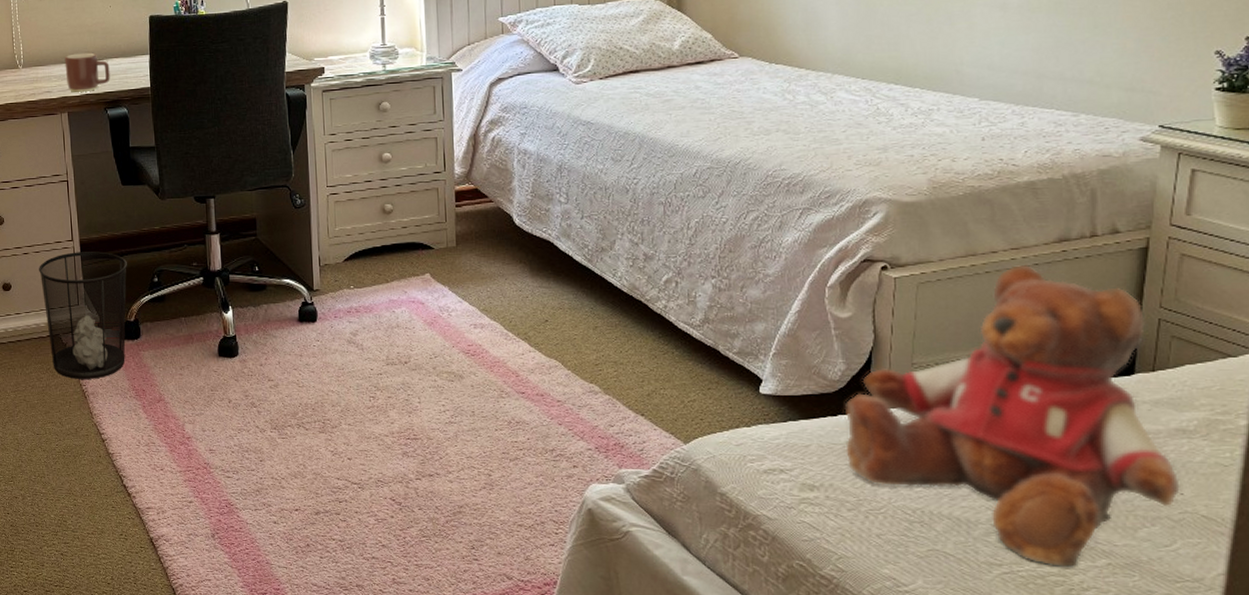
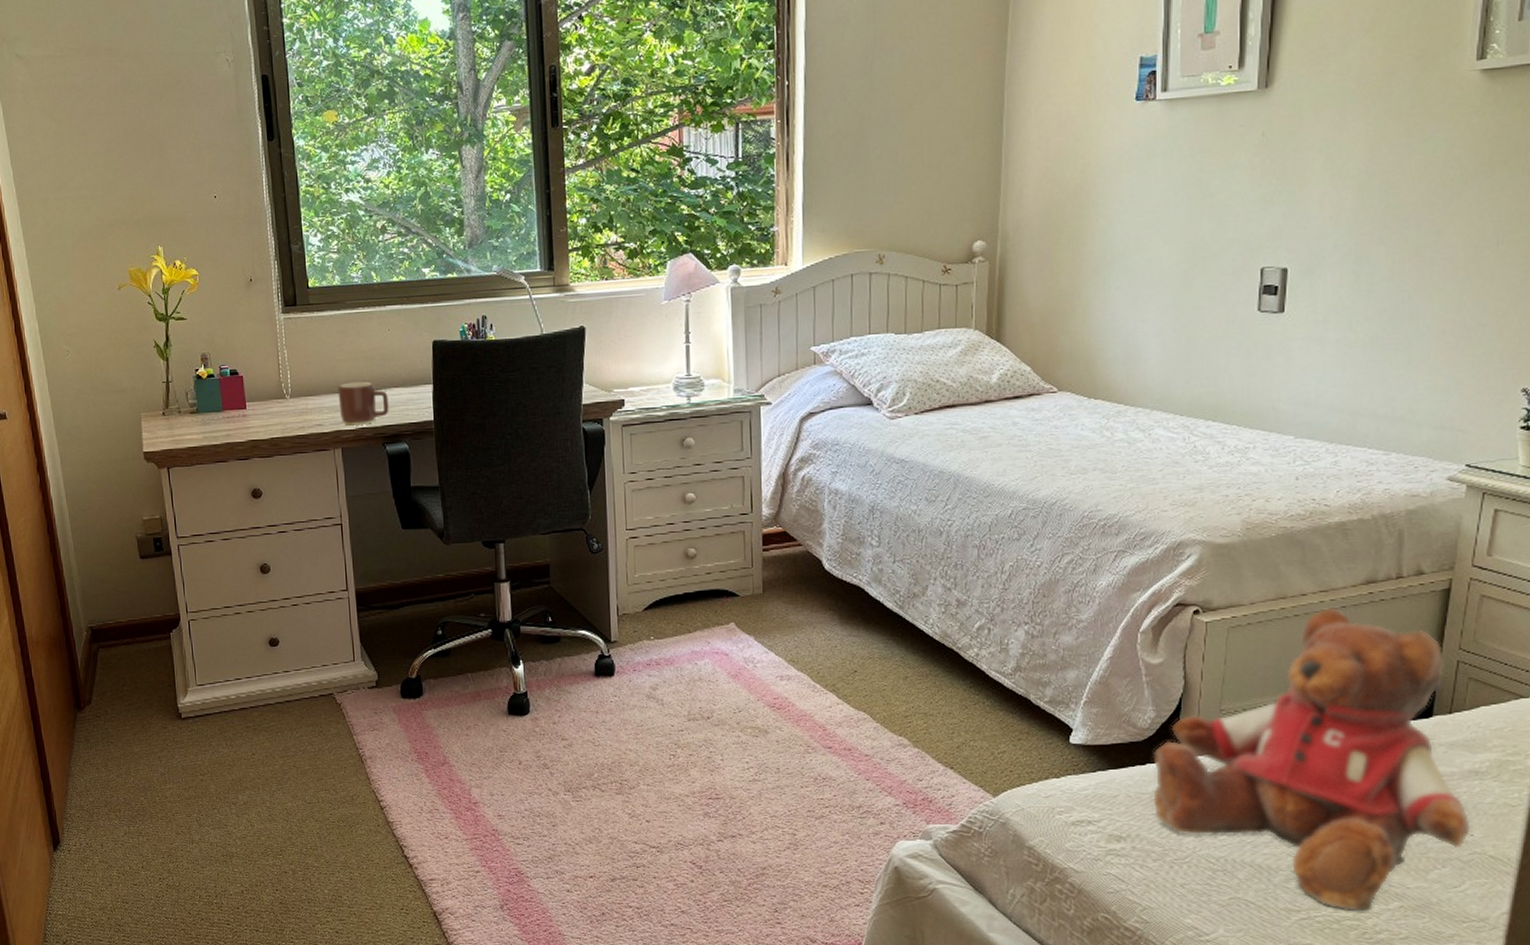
waste bin: present [39,251,127,379] -> none [310,602,408,742]

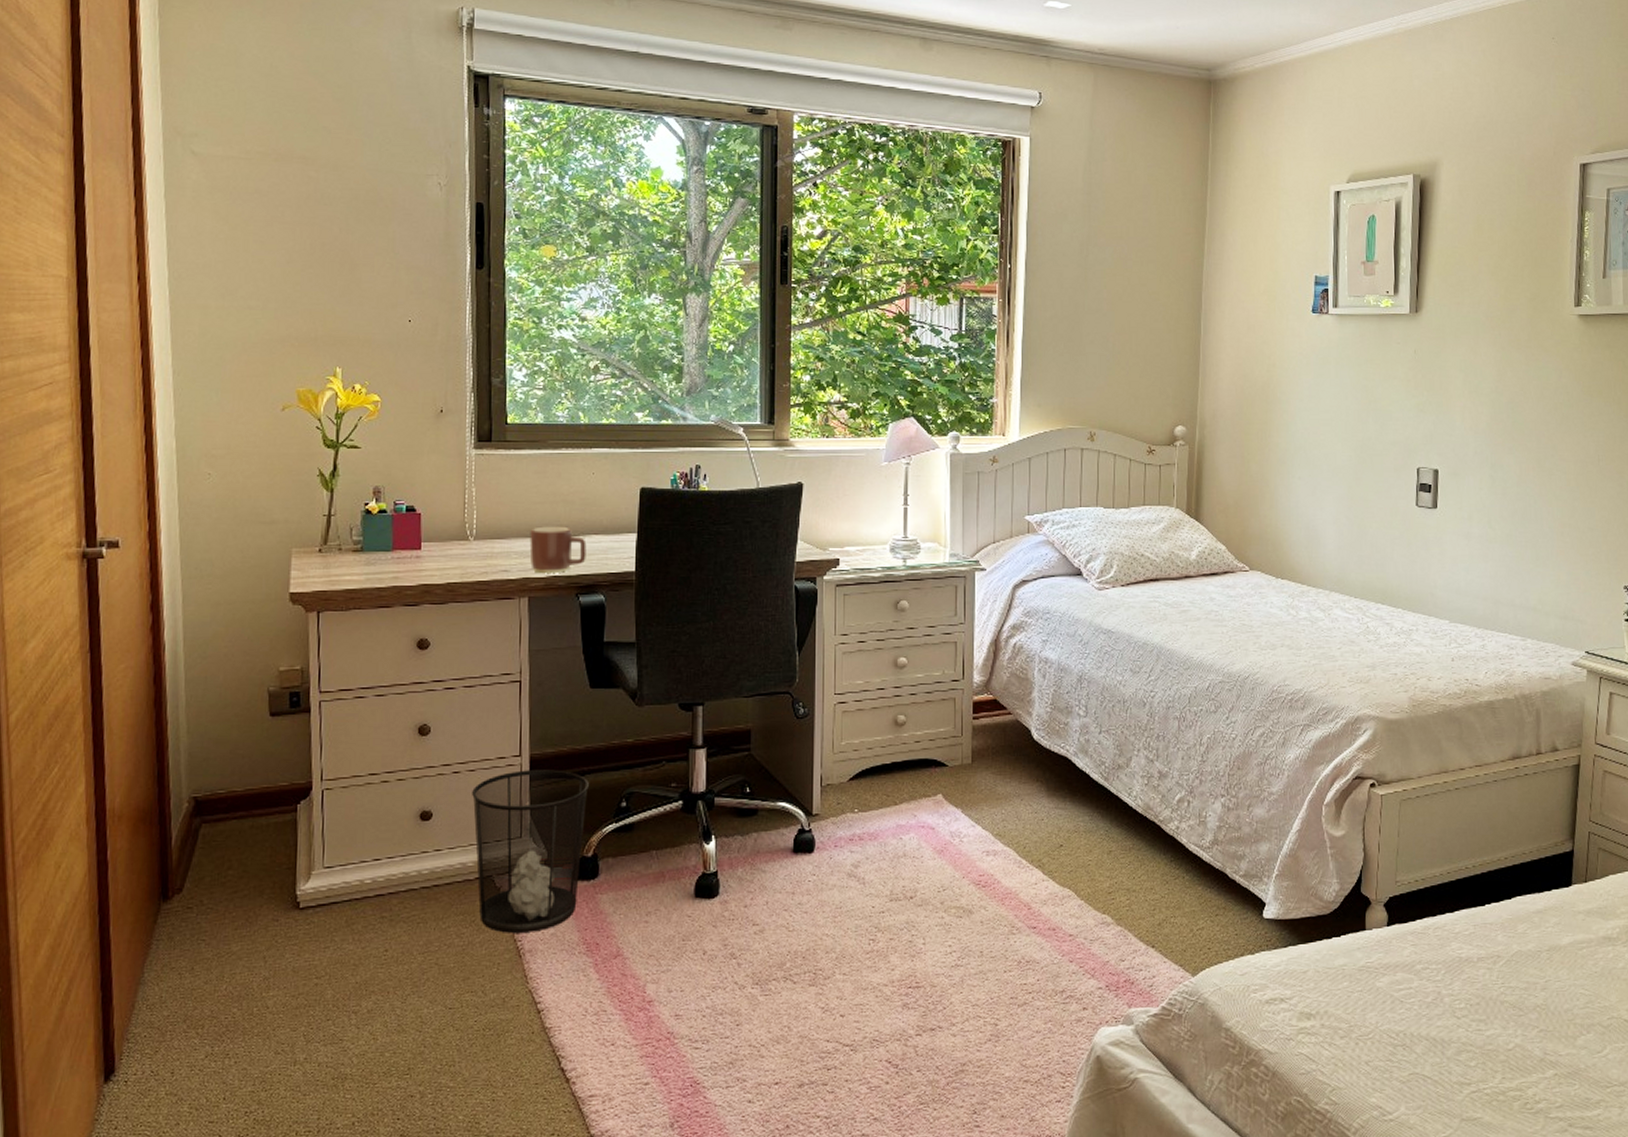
waste bin: none [310,602,408,742] -> present [472,769,589,933]
teddy bear: present [1153,606,1471,911] -> none [1338,780,1608,1081]

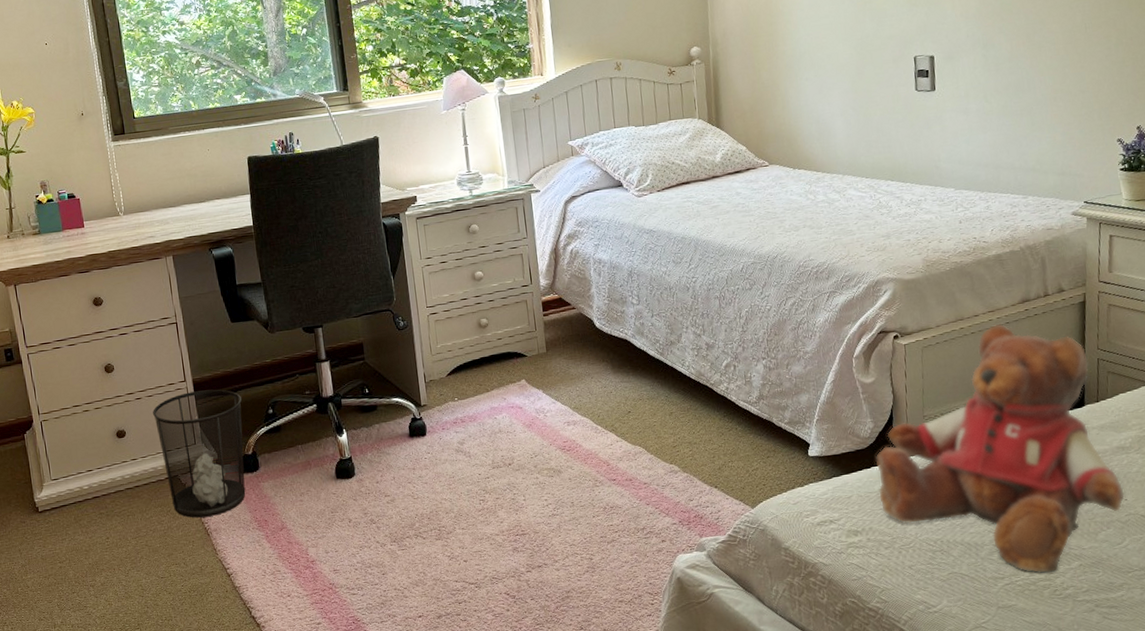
mug: present [529,526,587,573] -> none [165,195,213,236]
teddy bear: none [1338,780,1608,1081] -> present [875,323,1125,573]

